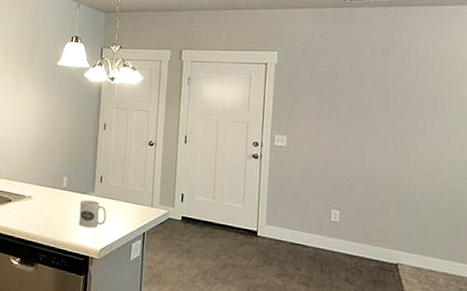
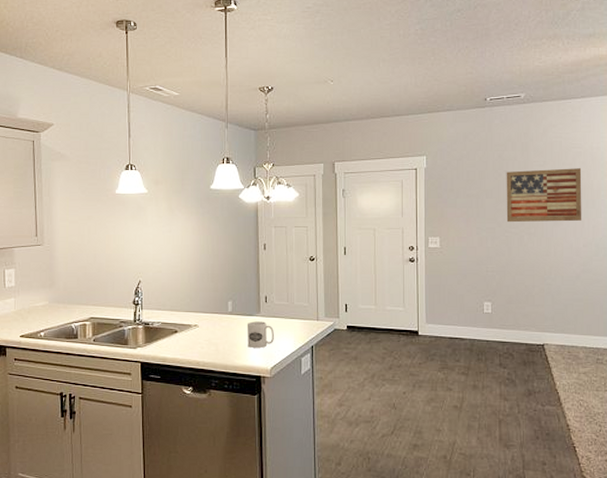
wall art: none [361,75,450,135] -> present [506,168,582,223]

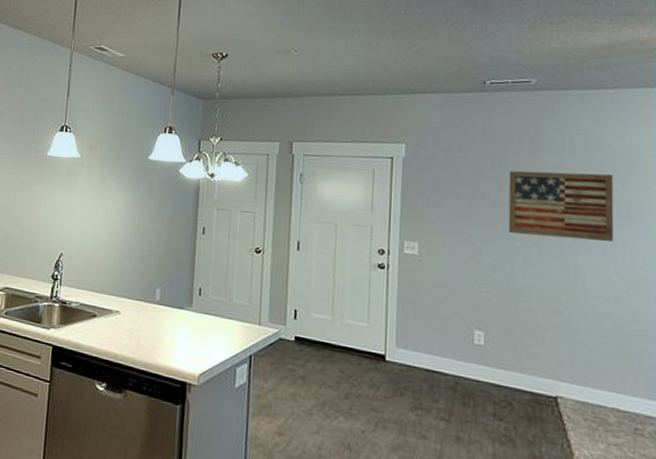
mug: present [247,321,275,348] -> none [174,315,207,349]

